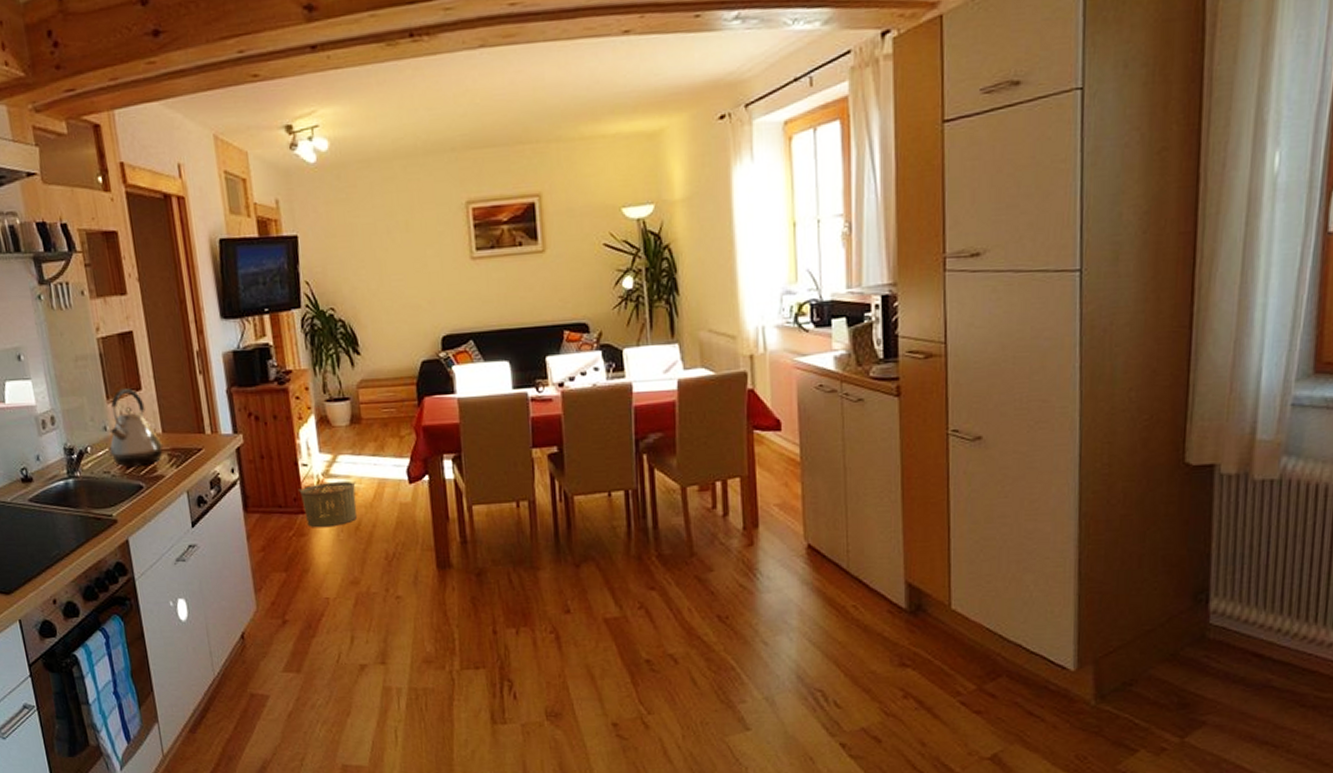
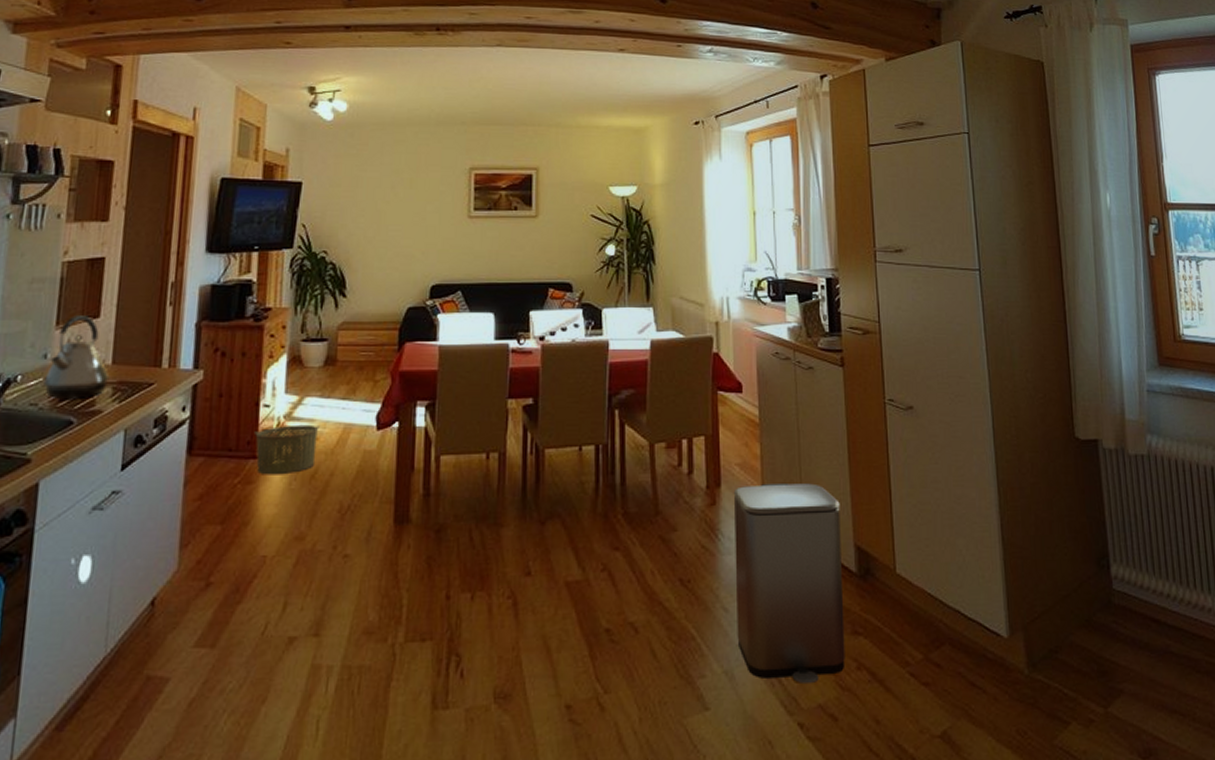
pedal bin: none [772,521,891,711] -> present [733,482,845,685]

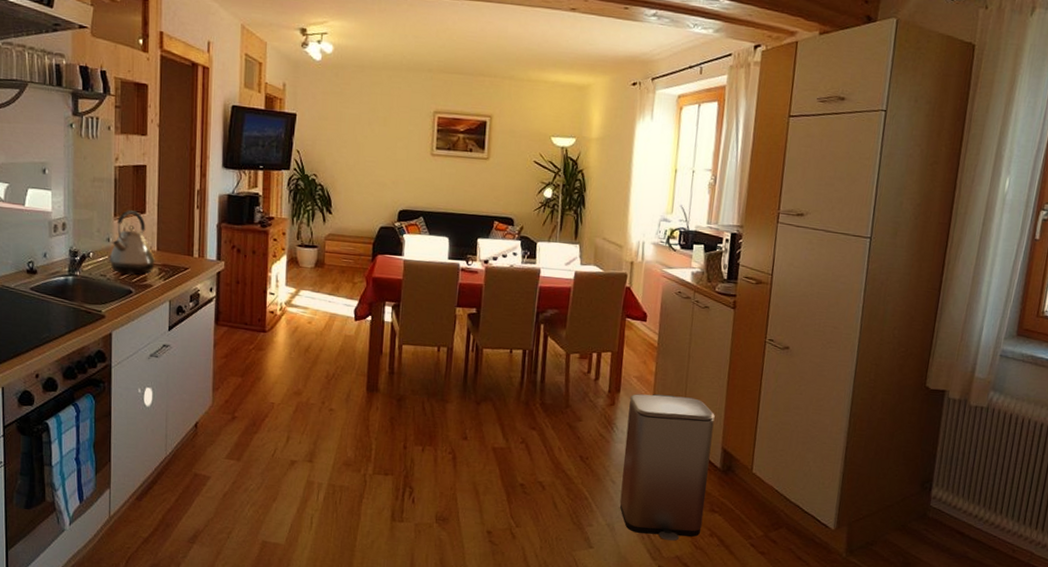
basket: present [253,424,320,475] -> none [263,310,312,346]

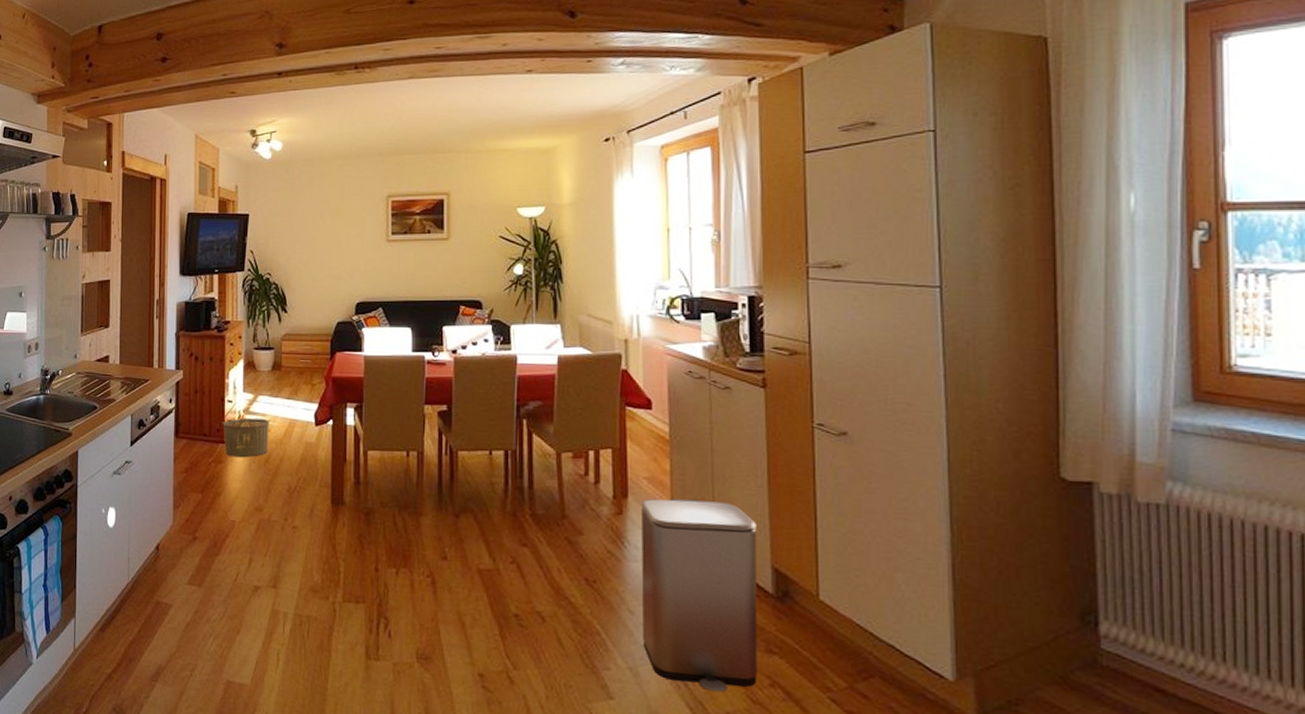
kettle: present [109,210,156,274] -> none [76,326,119,389]
basket: none [263,310,312,346] -> present [221,418,270,458]

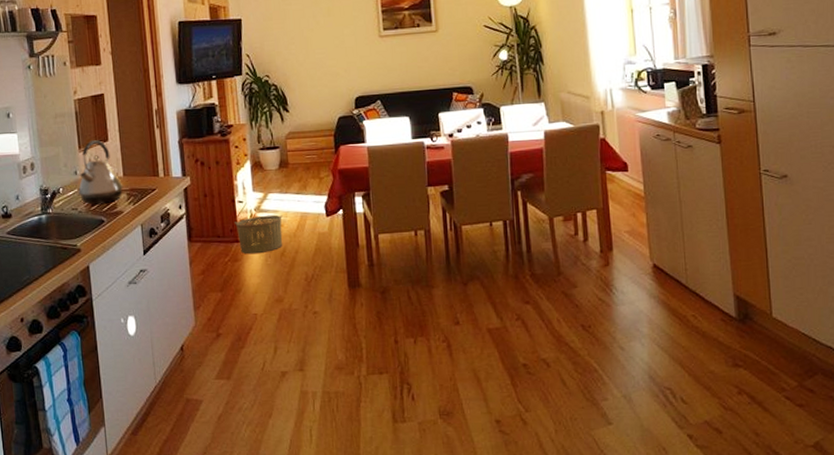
kettle: none [76,326,119,389] -> present [78,140,124,204]
pedal bin: present [640,499,758,693] -> none [624,245,728,406]

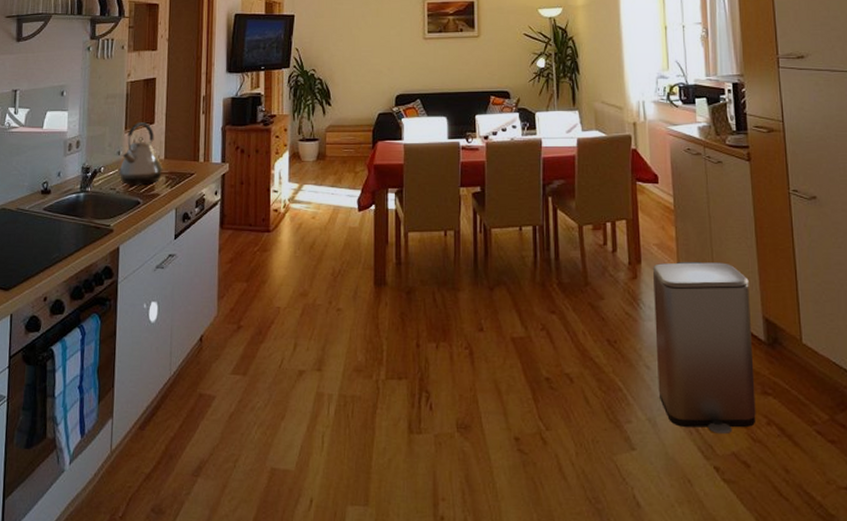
basket: present [233,215,283,254] -> none [267,206,315,245]
pedal bin: none [624,245,728,406] -> present [652,261,756,435]

